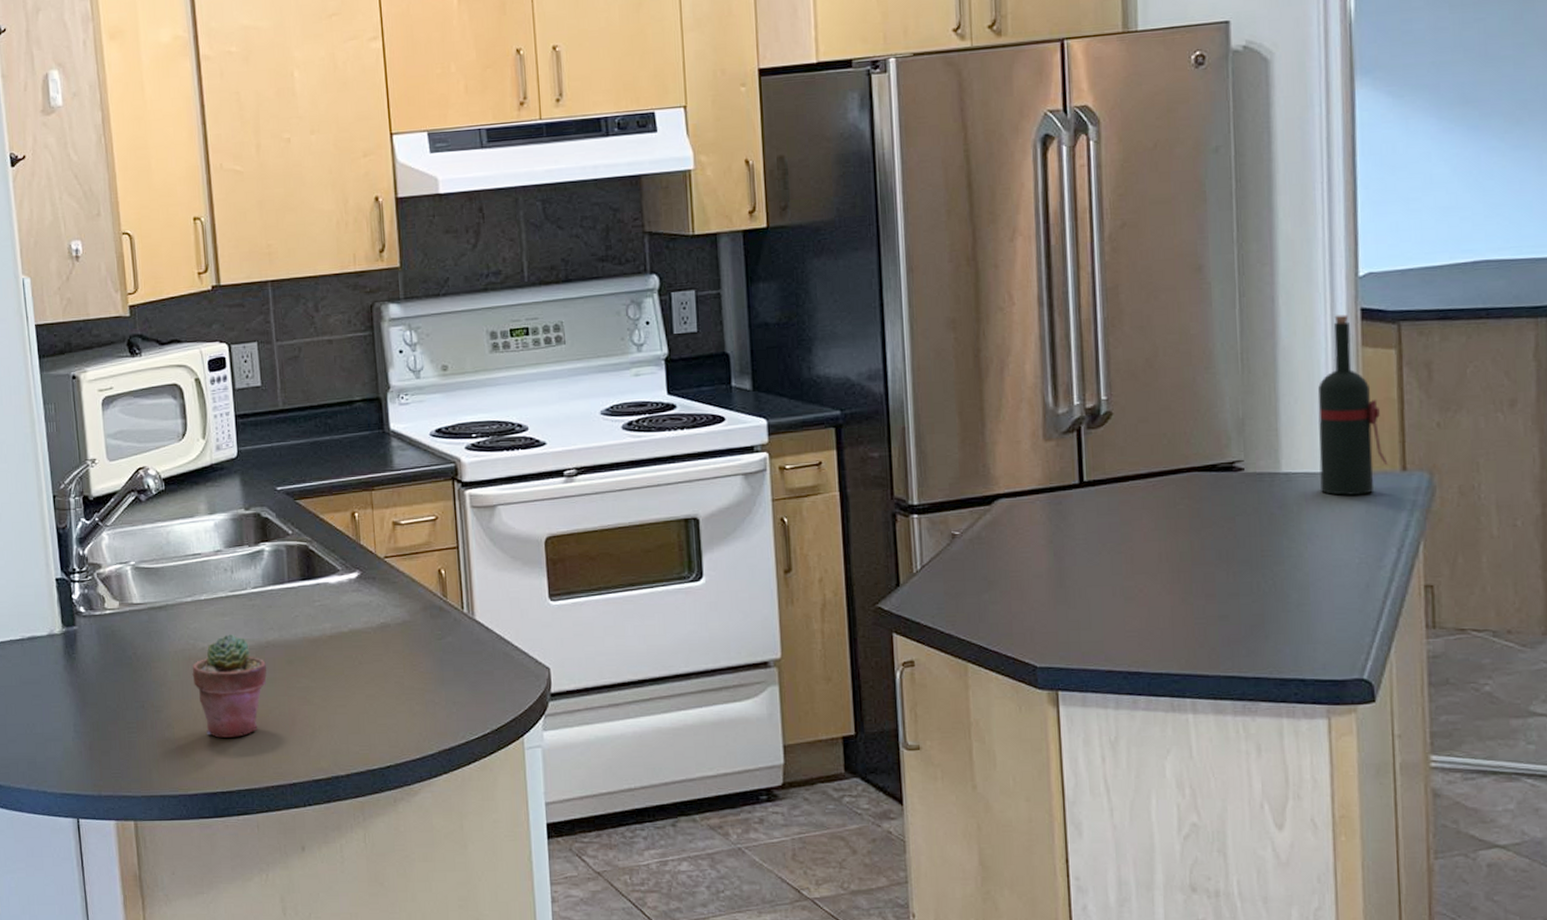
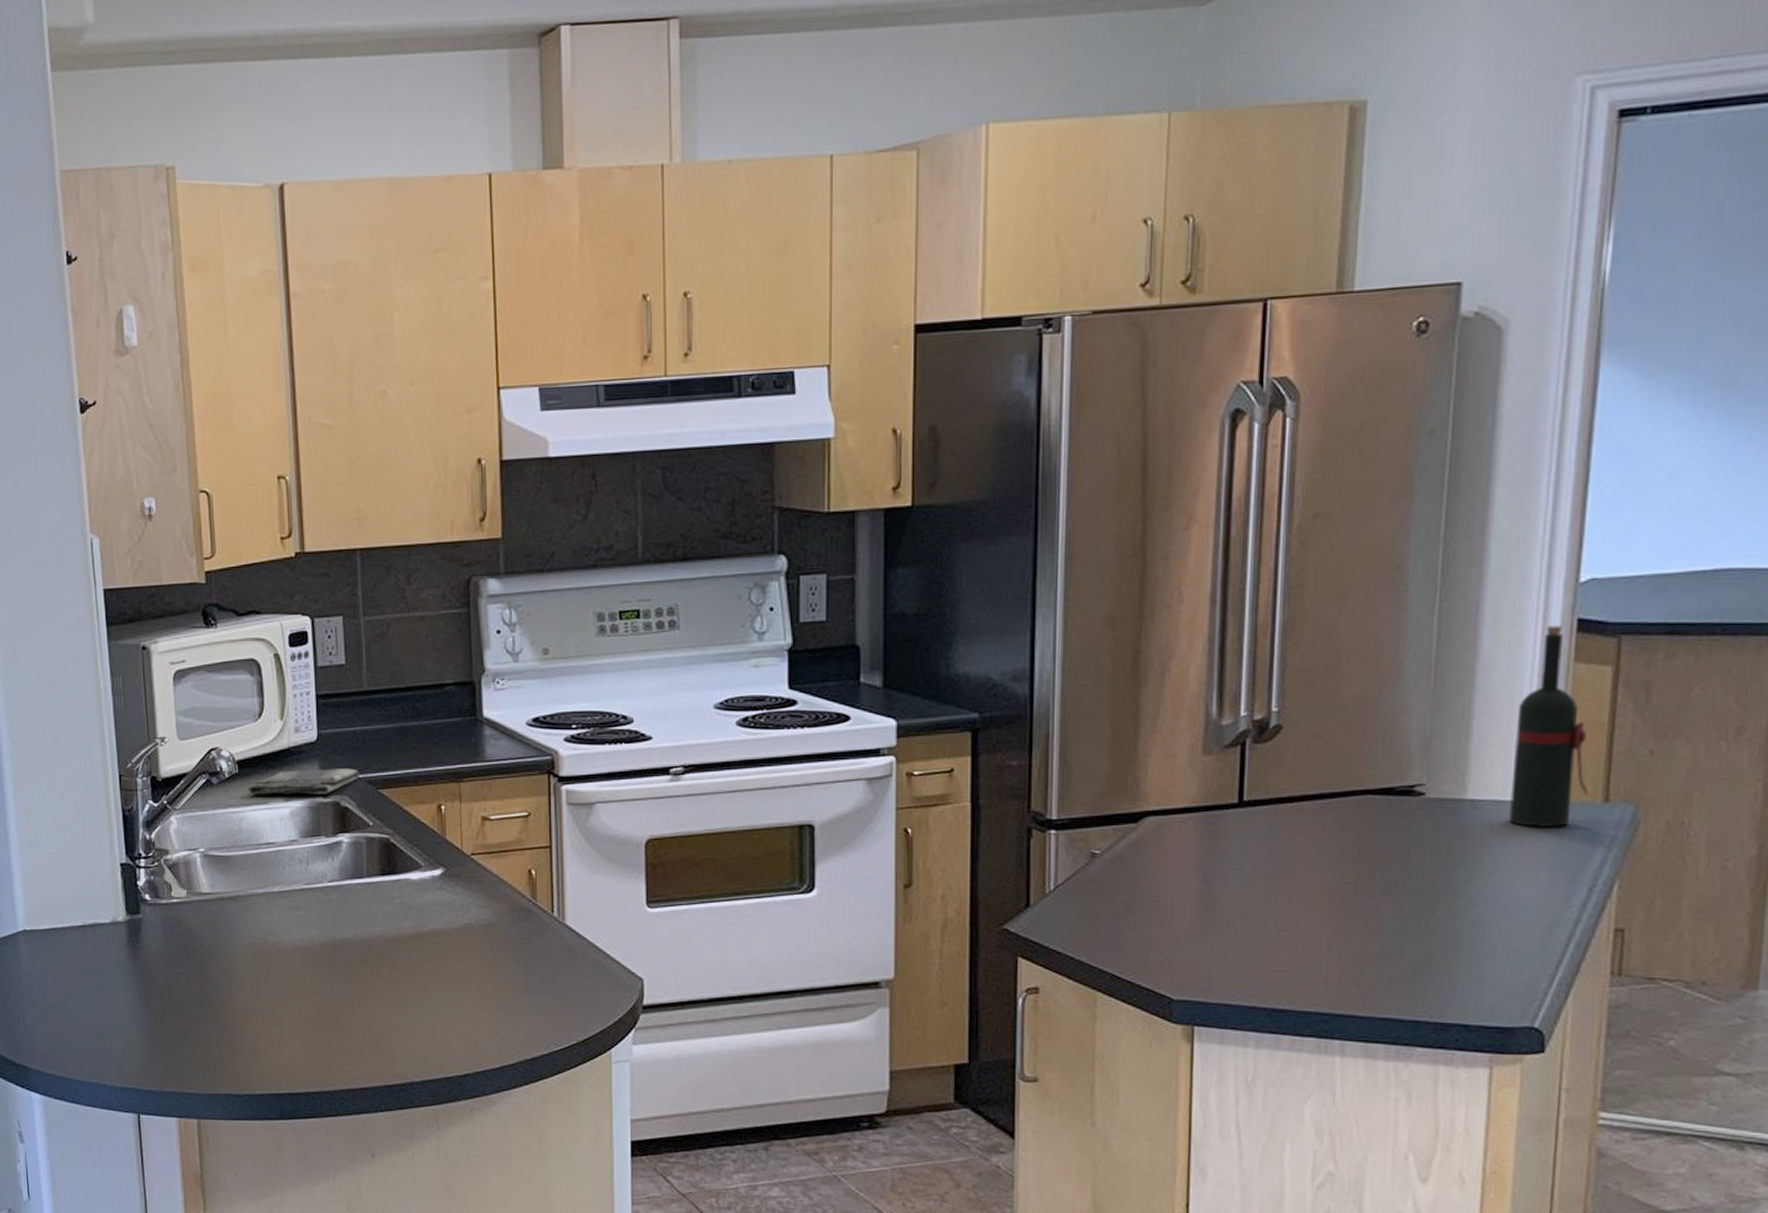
dish towel: none [174,482,278,510] -> present [247,768,359,795]
potted succulent: present [192,634,267,738] -> none [262,929,341,1038]

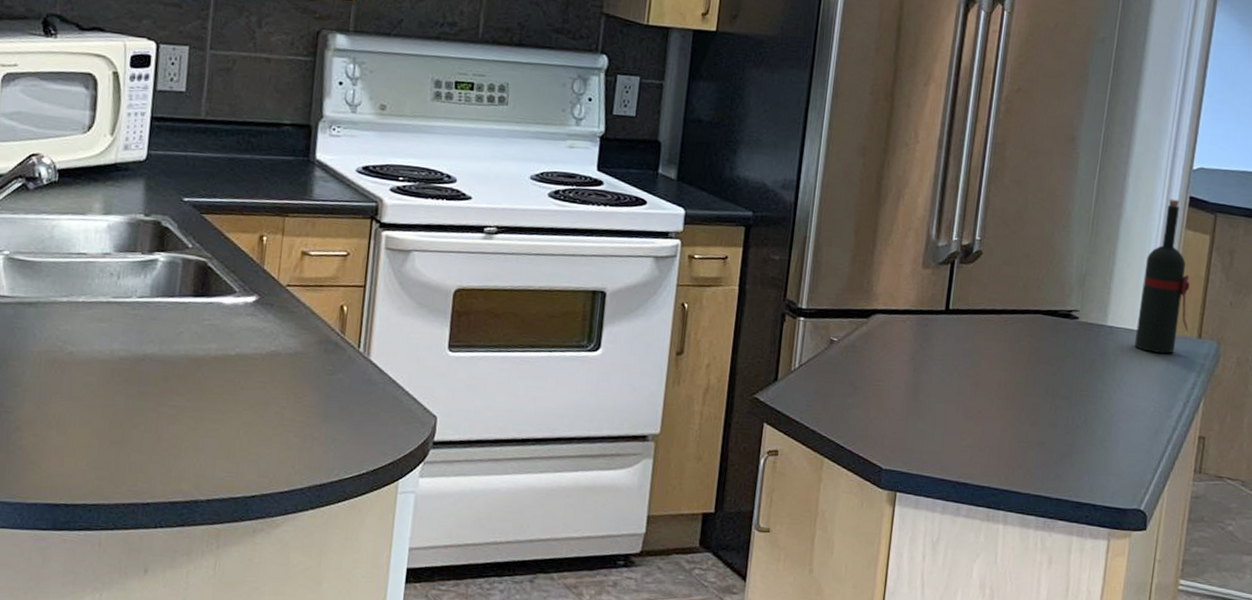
dish towel: present [247,768,359,795] -> none [65,184,185,213]

